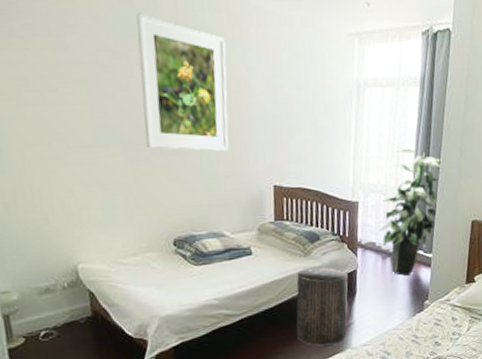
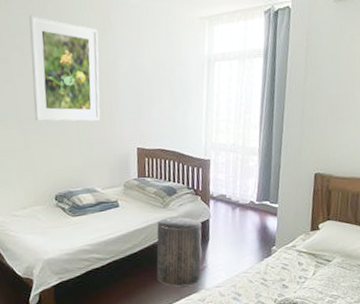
indoor plant: present [379,147,443,277] -> none [229,111,286,225]

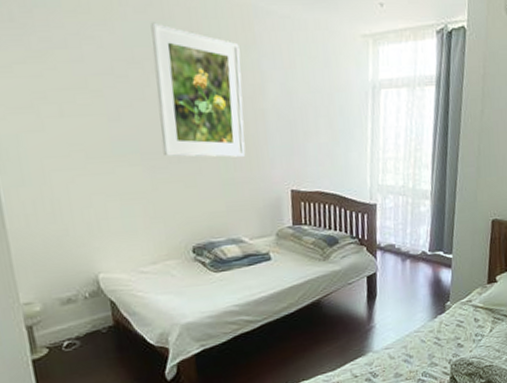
stool: present [156,217,202,287] -> none [316,271,368,350]

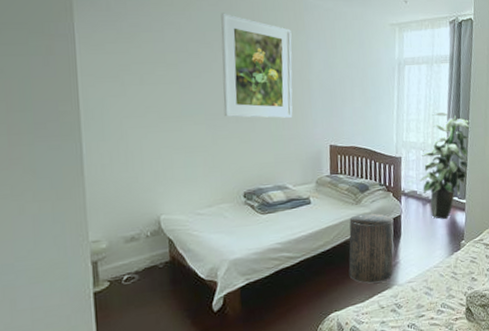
stool: none [316,271,368,350] -> present [349,213,394,284]
indoor plant: none [398,148,461,278] -> present [420,112,471,220]

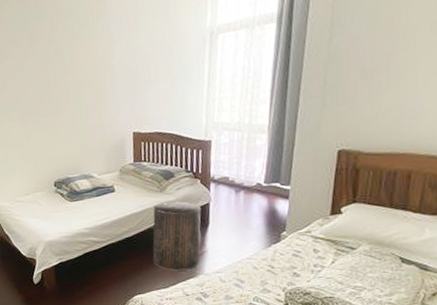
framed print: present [221,13,293,118] -> none [27,9,96,112]
indoor plant: present [420,112,471,220] -> none [232,84,303,209]

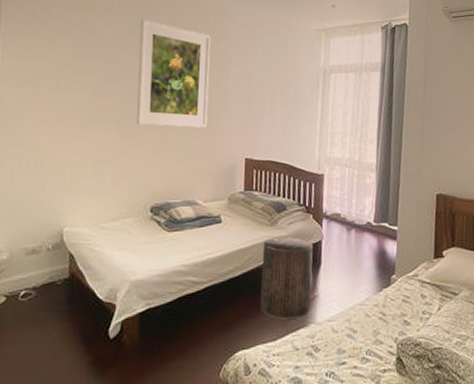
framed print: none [27,9,96,112] -> present [137,18,211,128]

